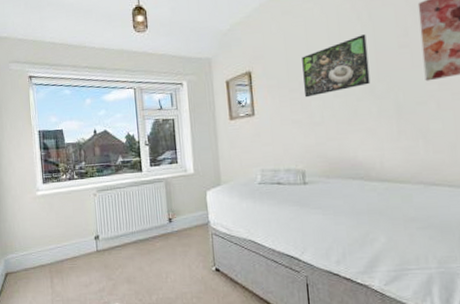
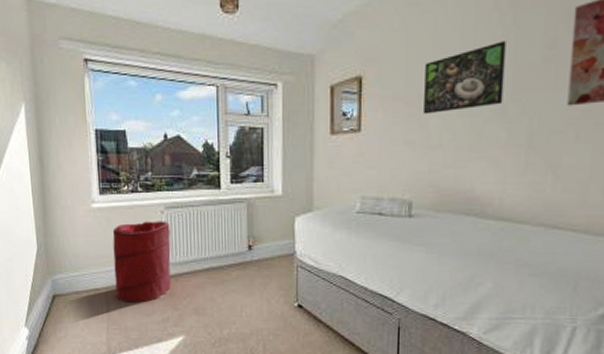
laundry hamper: none [54,202,105,277] -> present [112,221,171,304]

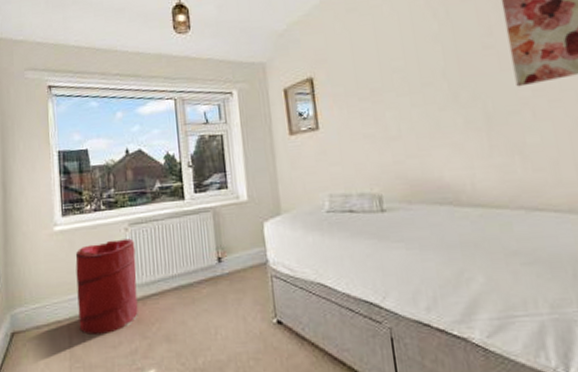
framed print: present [424,41,506,115] -> none [371,34,453,108]

